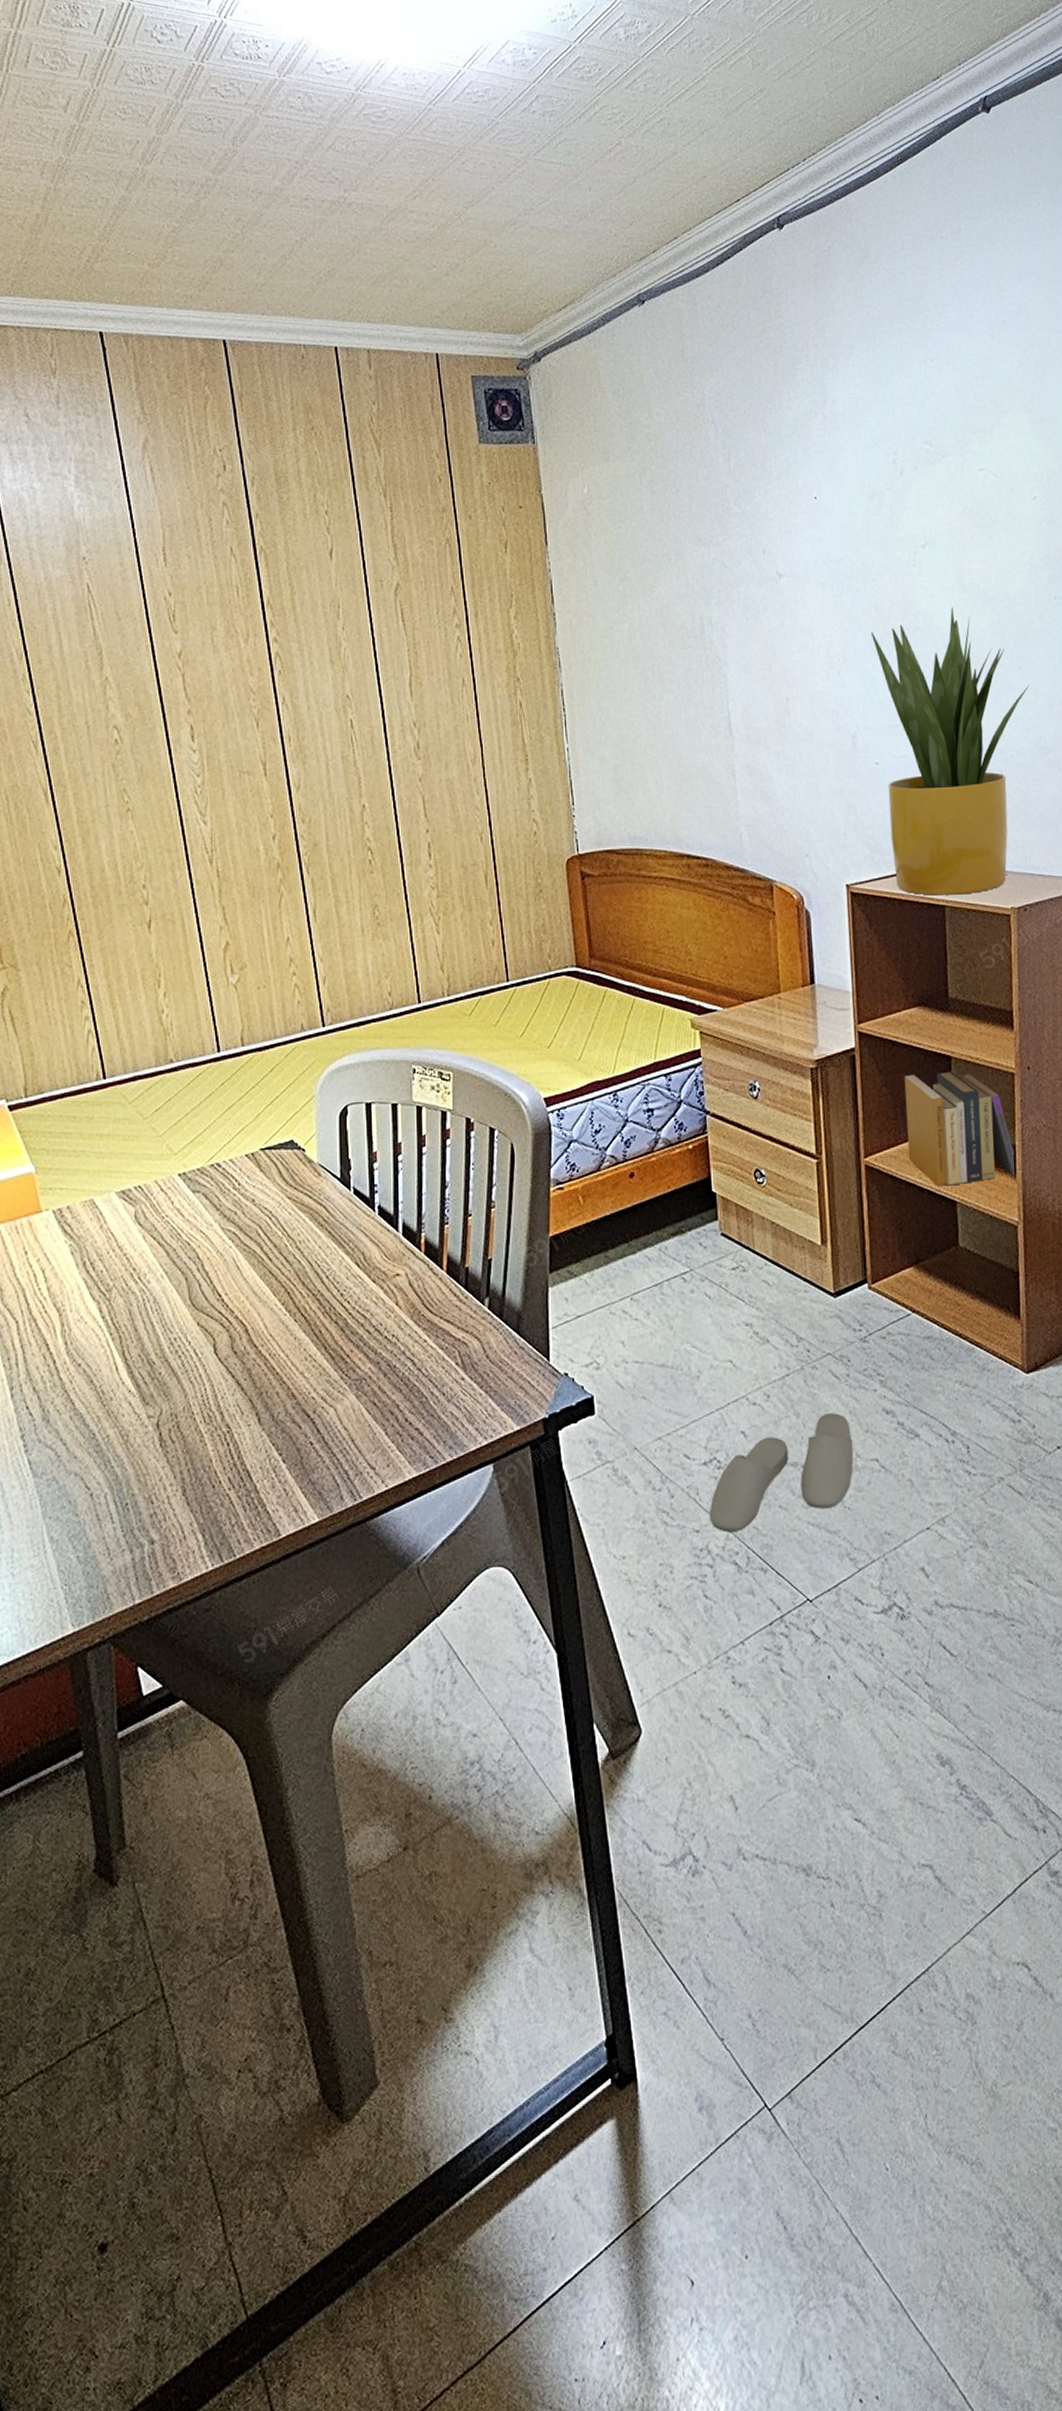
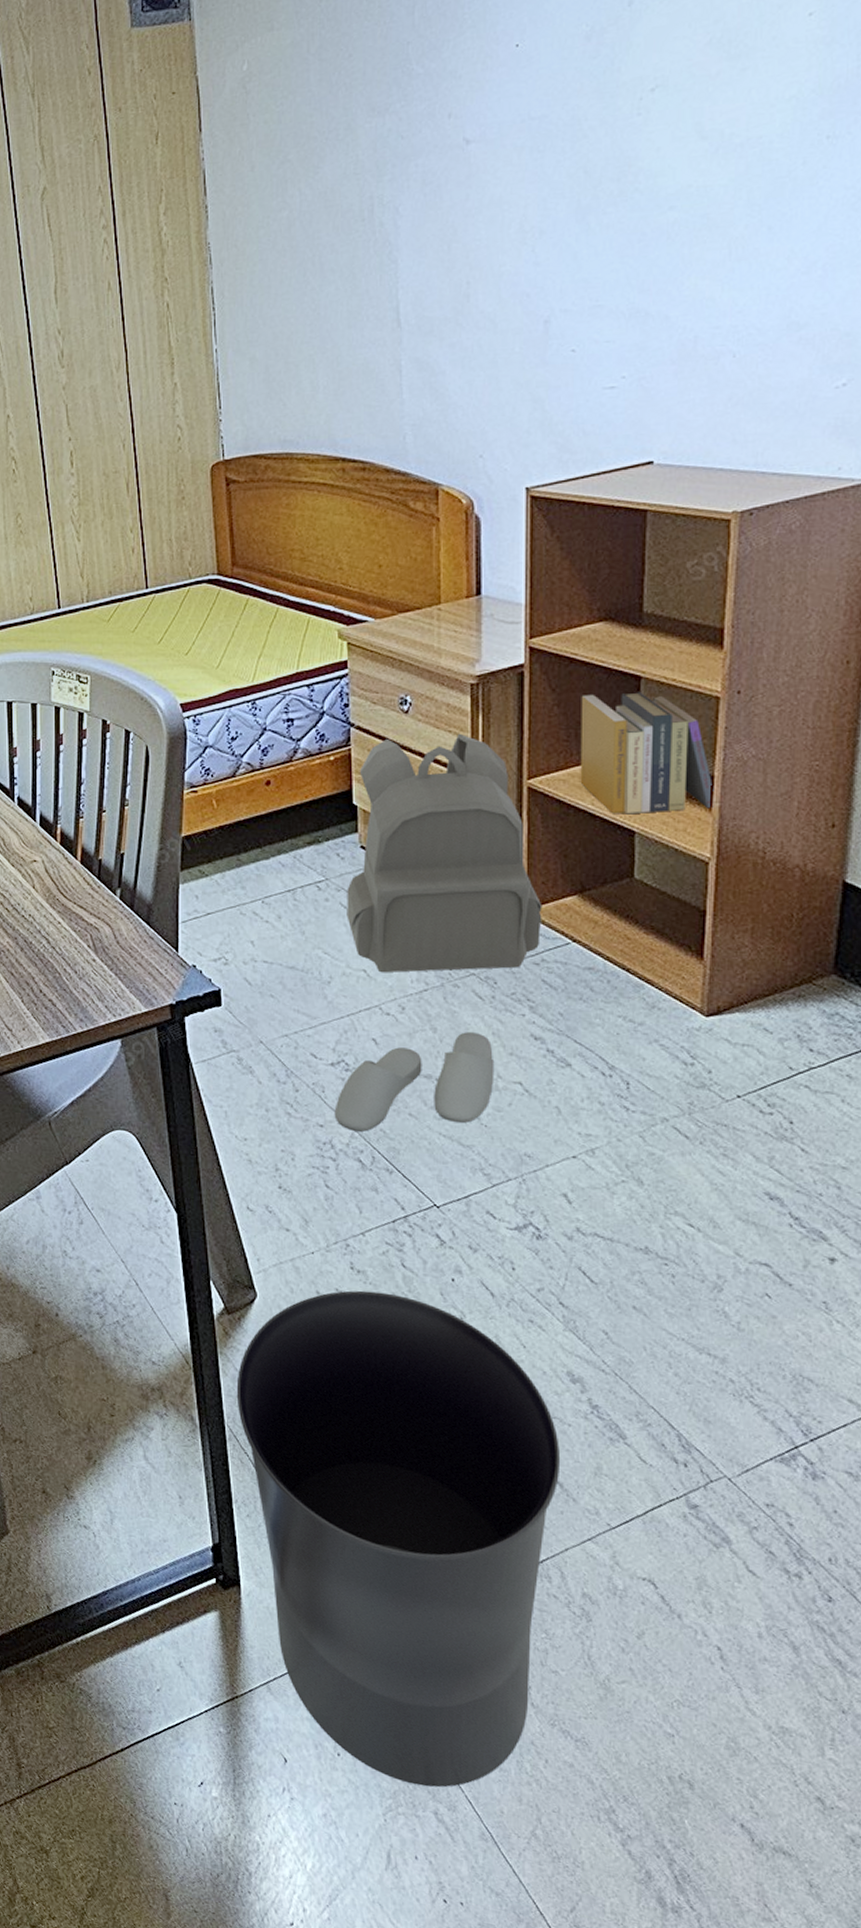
waste bin: none [624,1703,938,2269] -> present [236,1290,561,1788]
backpack: none [710,1116,885,1362] -> present [347,733,542,973]
planter: present [870,607,1029,896] -> none [576,161,781,499]

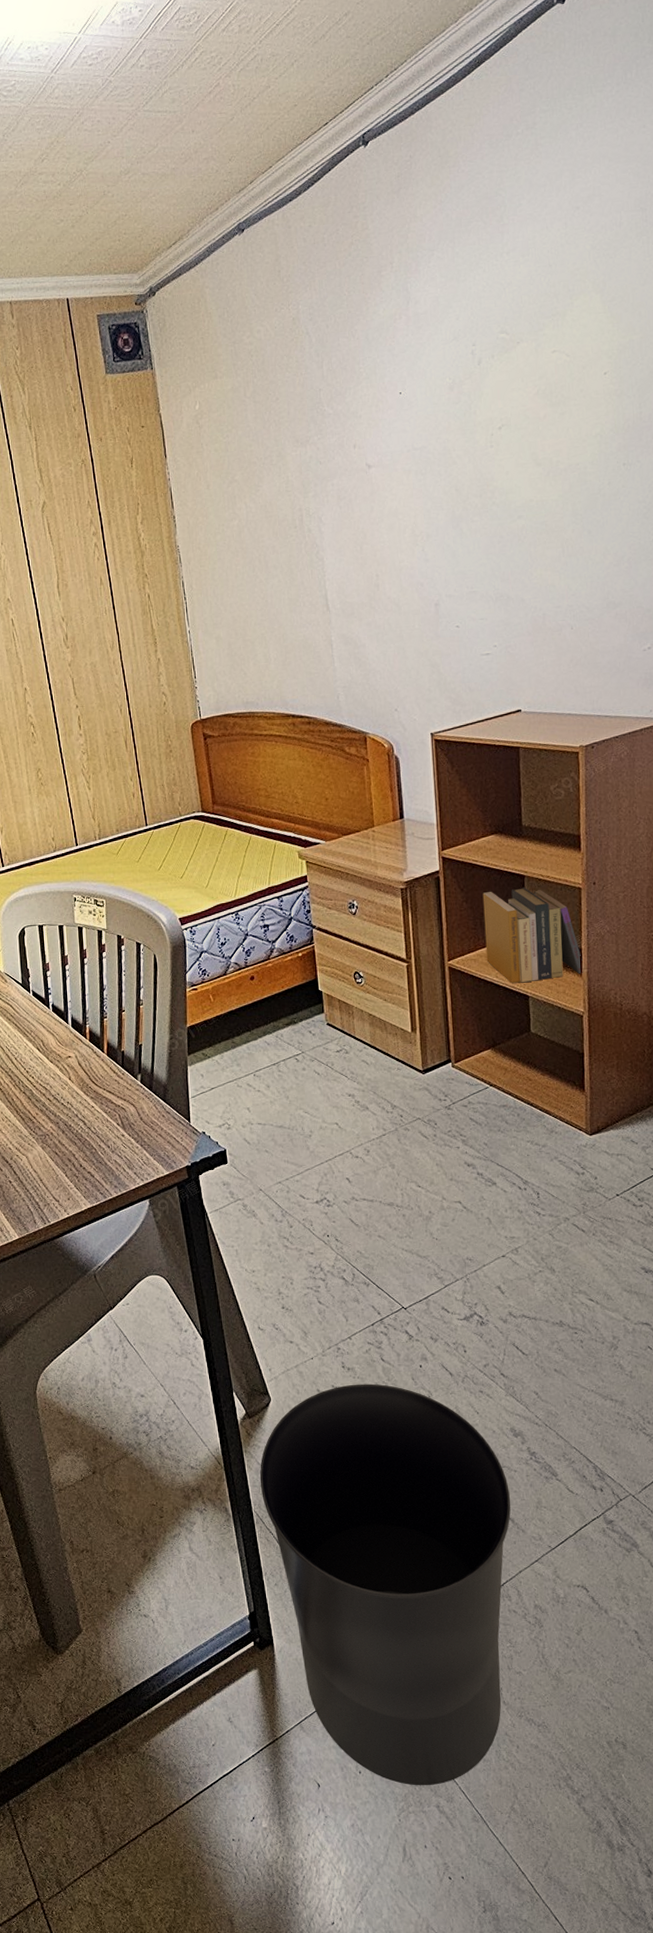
slippers: present [334,1032,495,1132] -> none [321,1165,440,1255]
backpack: present [347,733,542,973] -> none [319,928,467,1124]

